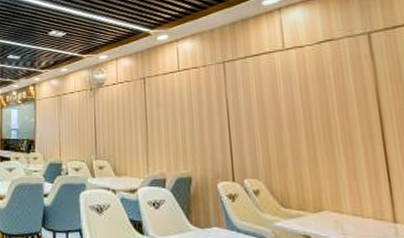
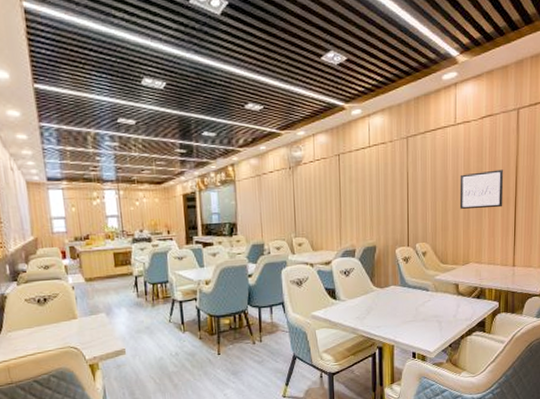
wall art: none [296,100,365,145] -> present [459,169,504,209]

